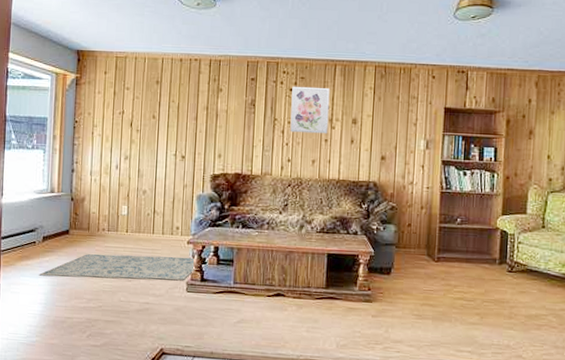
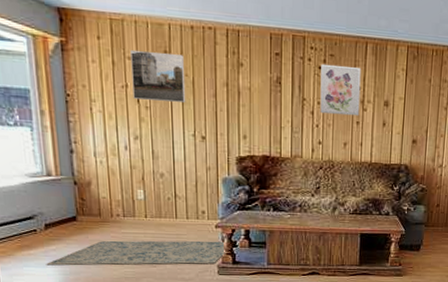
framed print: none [127,81,173,125] -> present [130,49,186,102]

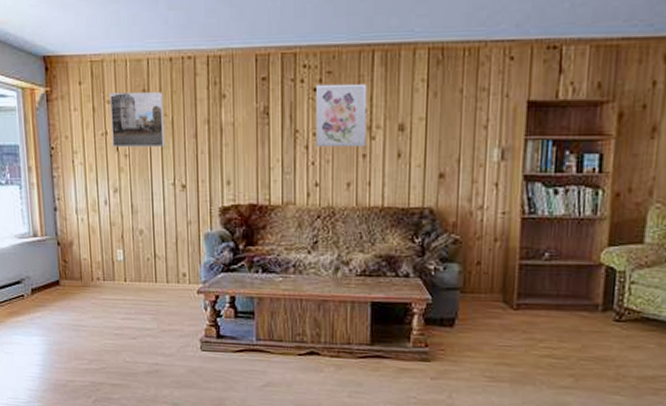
rug: present [46,240,226,266] -> none [32,307,210,337]

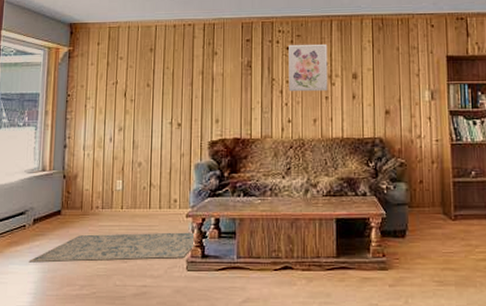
rug: none [32,307,210,337] -> present [28,232,196,263]
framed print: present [110,92,165,148] -> none [121,50,167,94]

